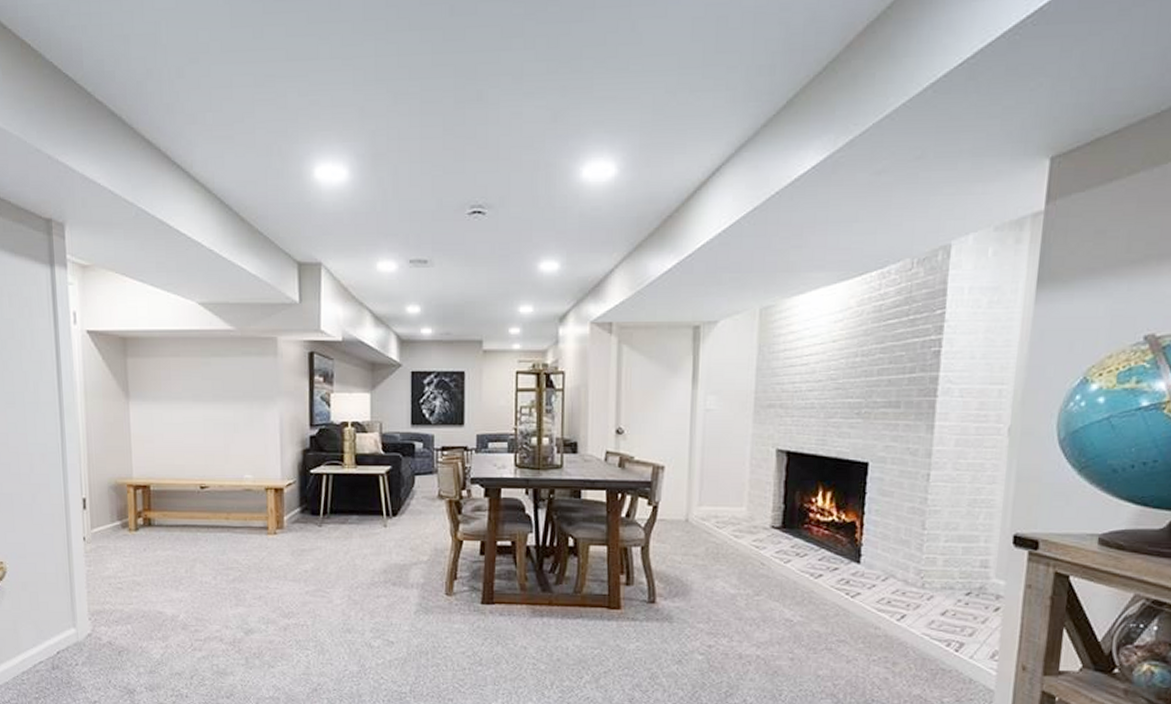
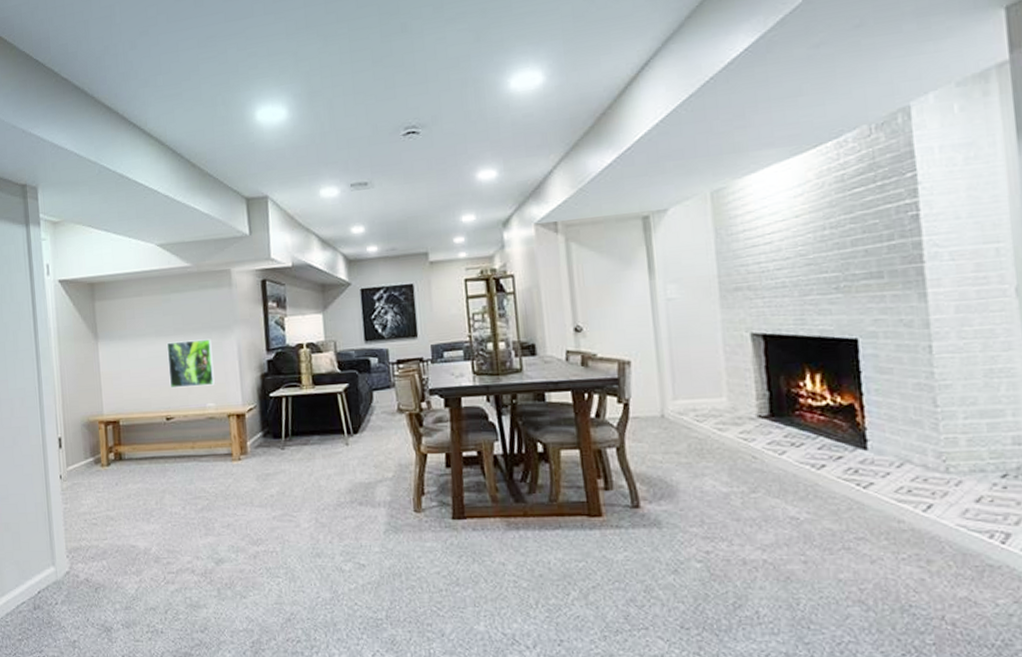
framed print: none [204,408,254,457] -> present [166,338,215,389]

